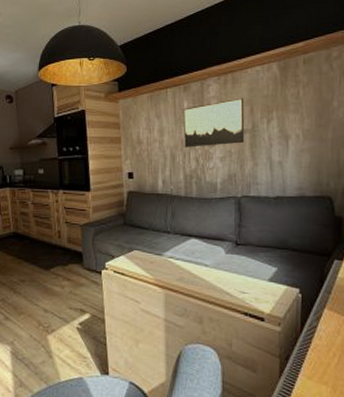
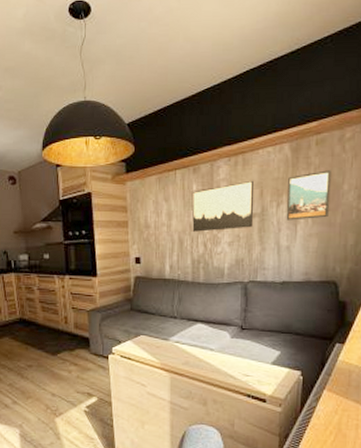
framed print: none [277,88,321,136] -> present [286,170,331,221]

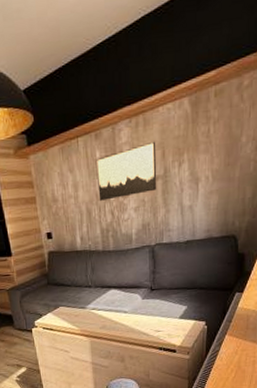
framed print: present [286,170,331,221] -> none [187,123,230,180]

